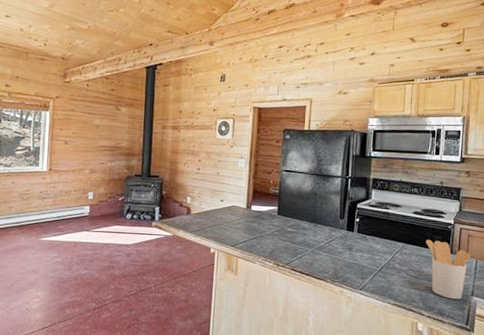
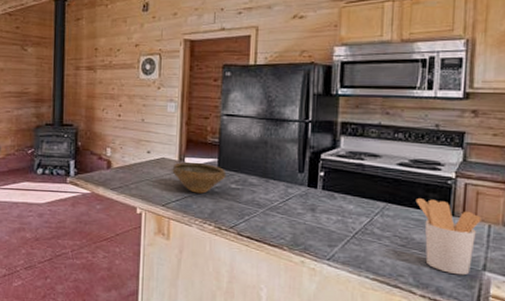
bowl: none [241,209,284,236] -> present [172,162,227,194]

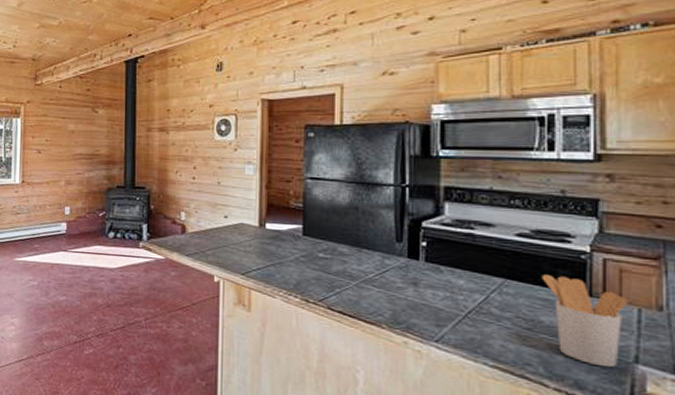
bowl: present [172,162,227,194] -> none [252,228,313,263]

